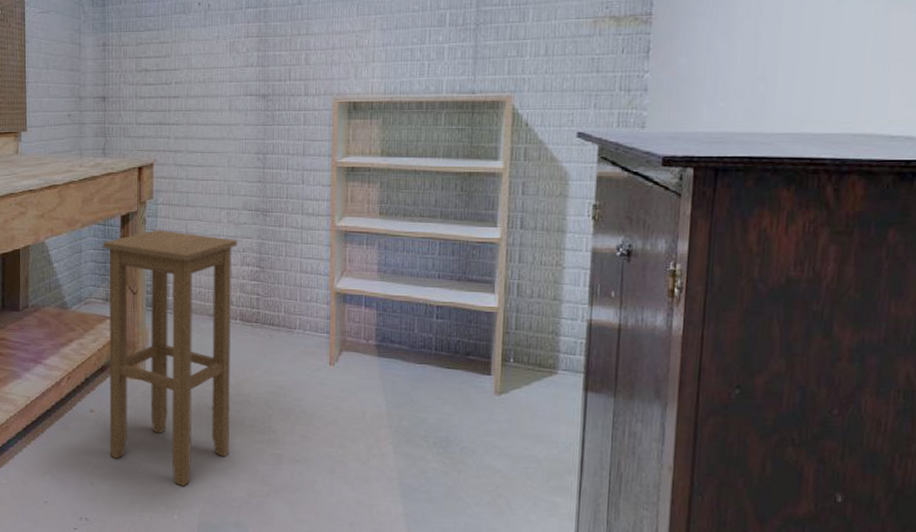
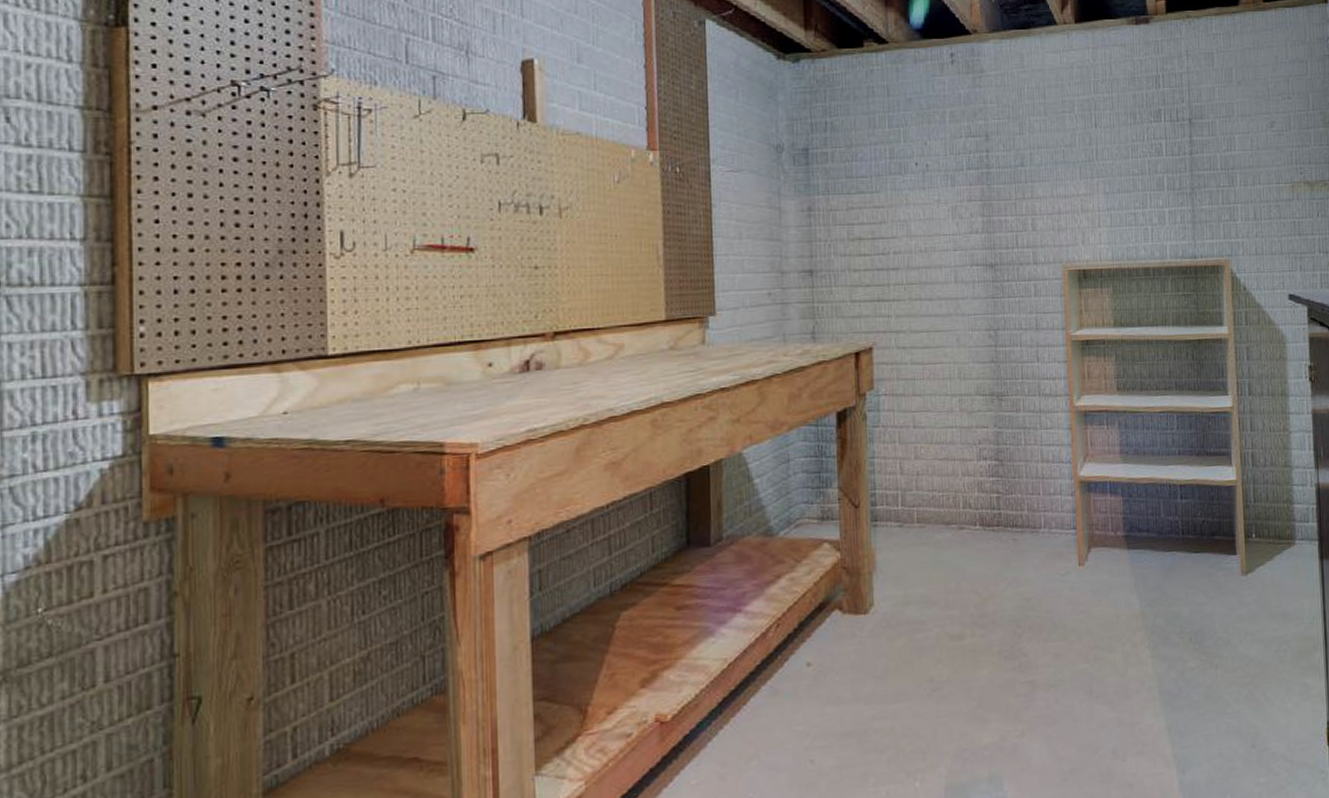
stool: present [102,229,238,486] -> none [815,425,976,742]

